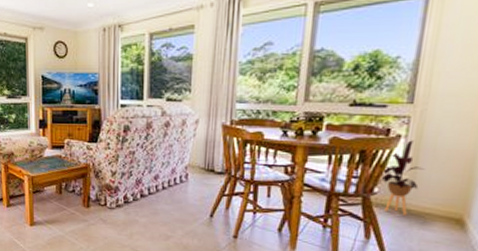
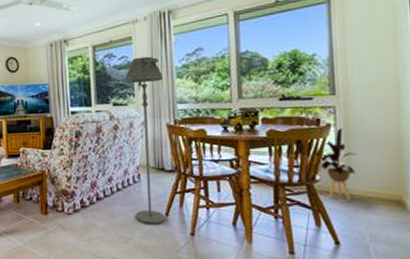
floor lamp: none [179,48,224,225] -> present [124,56,166,224]

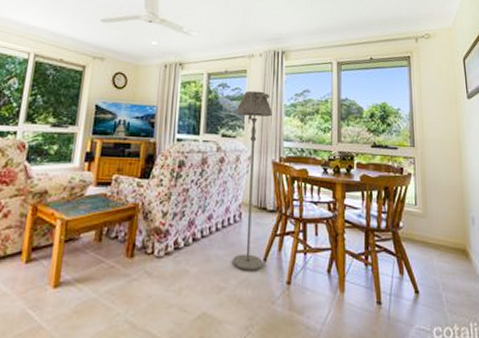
house plant: present [318,128,359,200] -> none [401,178,432,248]

